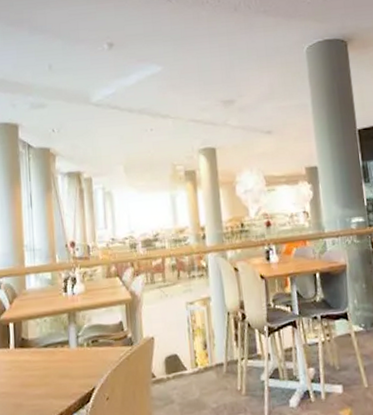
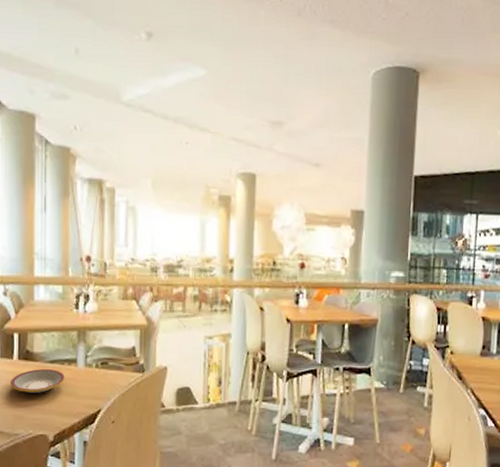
plate: none [8,353,59,380] -> present [11,369,65,394]

